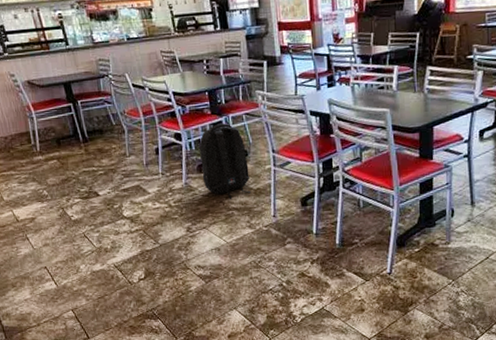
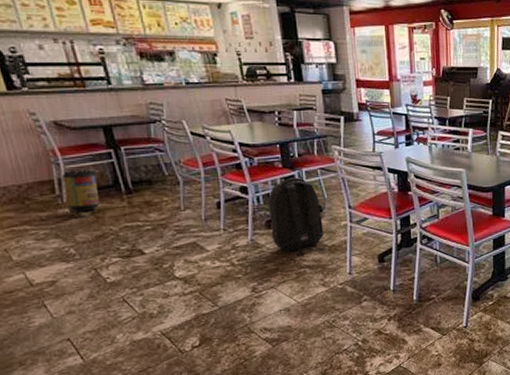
trash can: none [35,119,64,163] -> present [62,166,100,217]

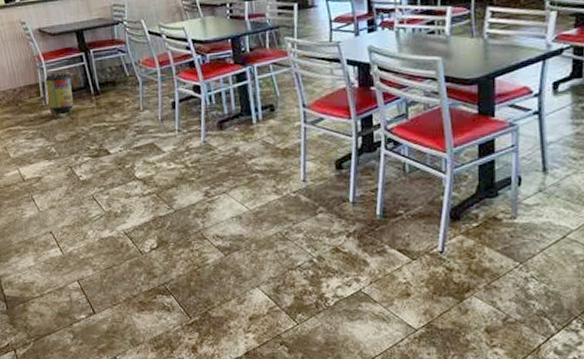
backpack: present [268,177,325,256] -> none [220,73,277,160]

